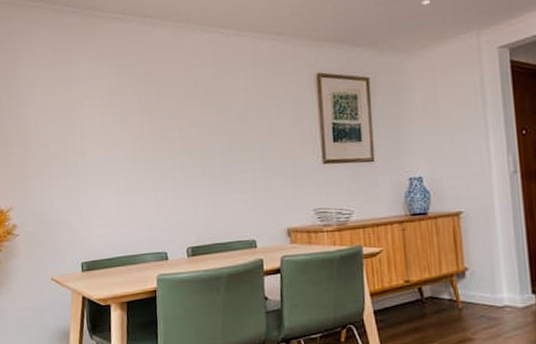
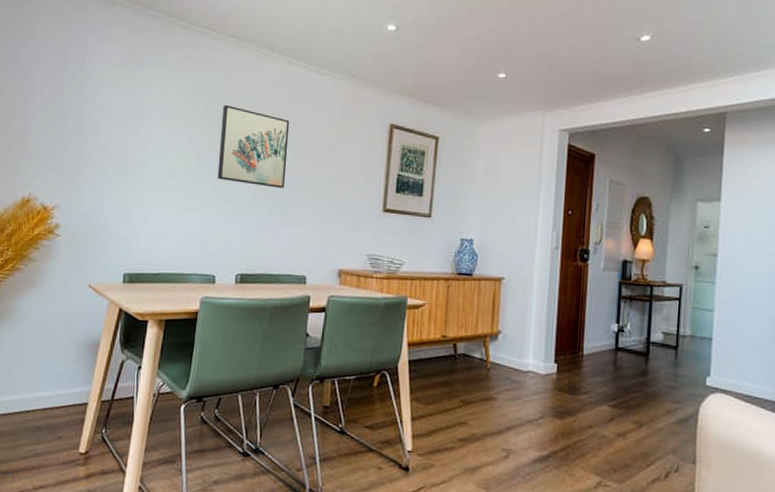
wall art: none [149,84,221,158] -> present [217,104,290,188]

